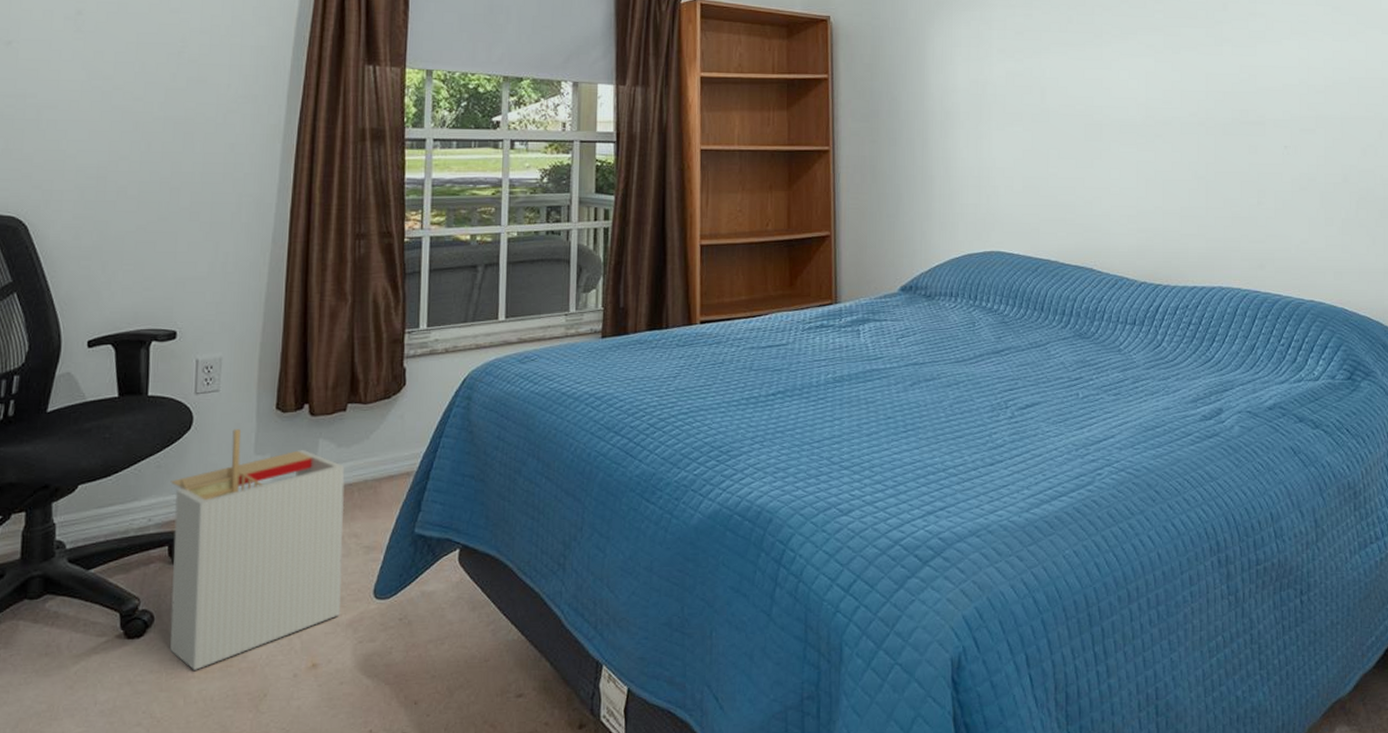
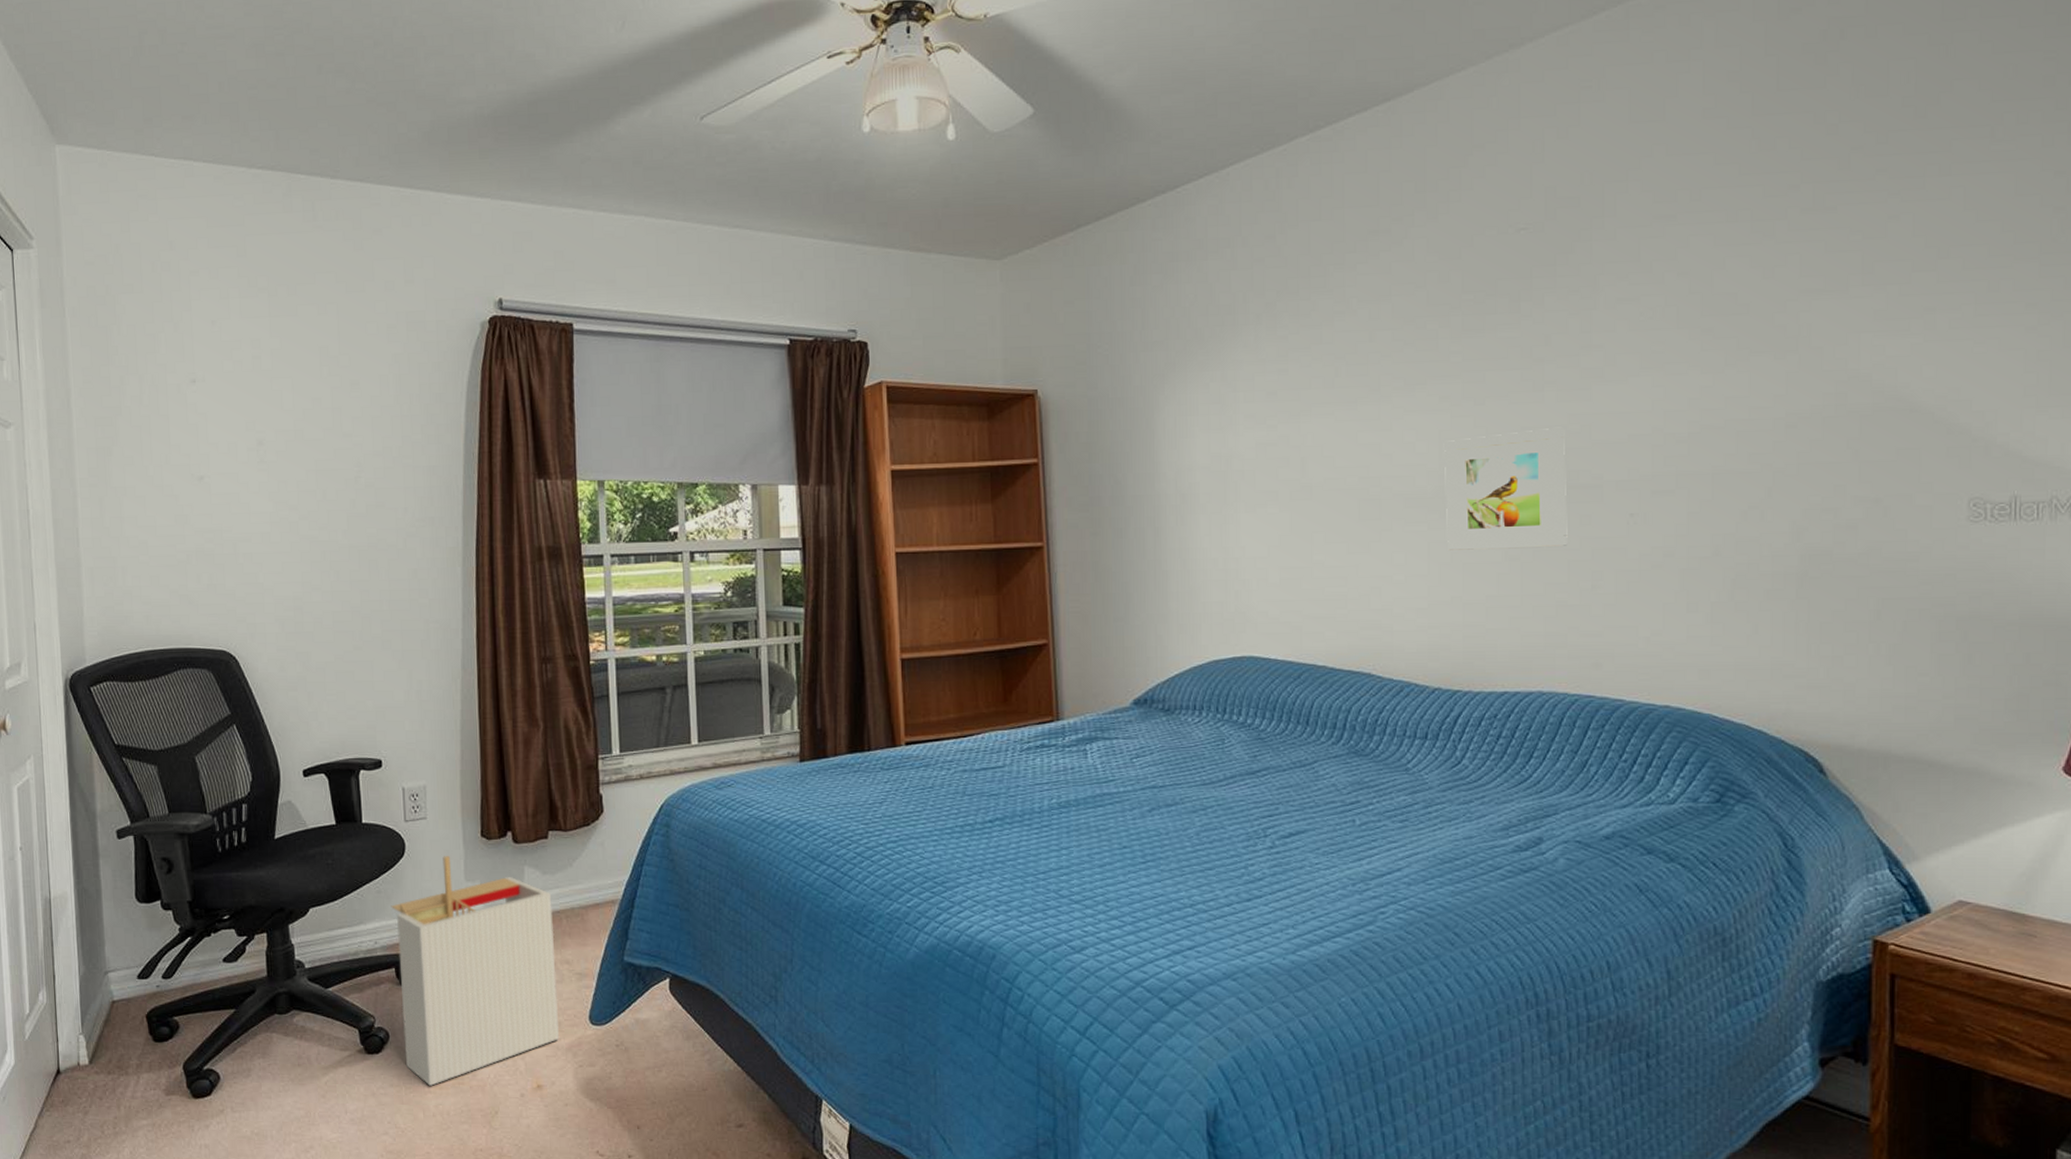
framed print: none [1150,75,1240,170] -> present [1444,427,1568,550]

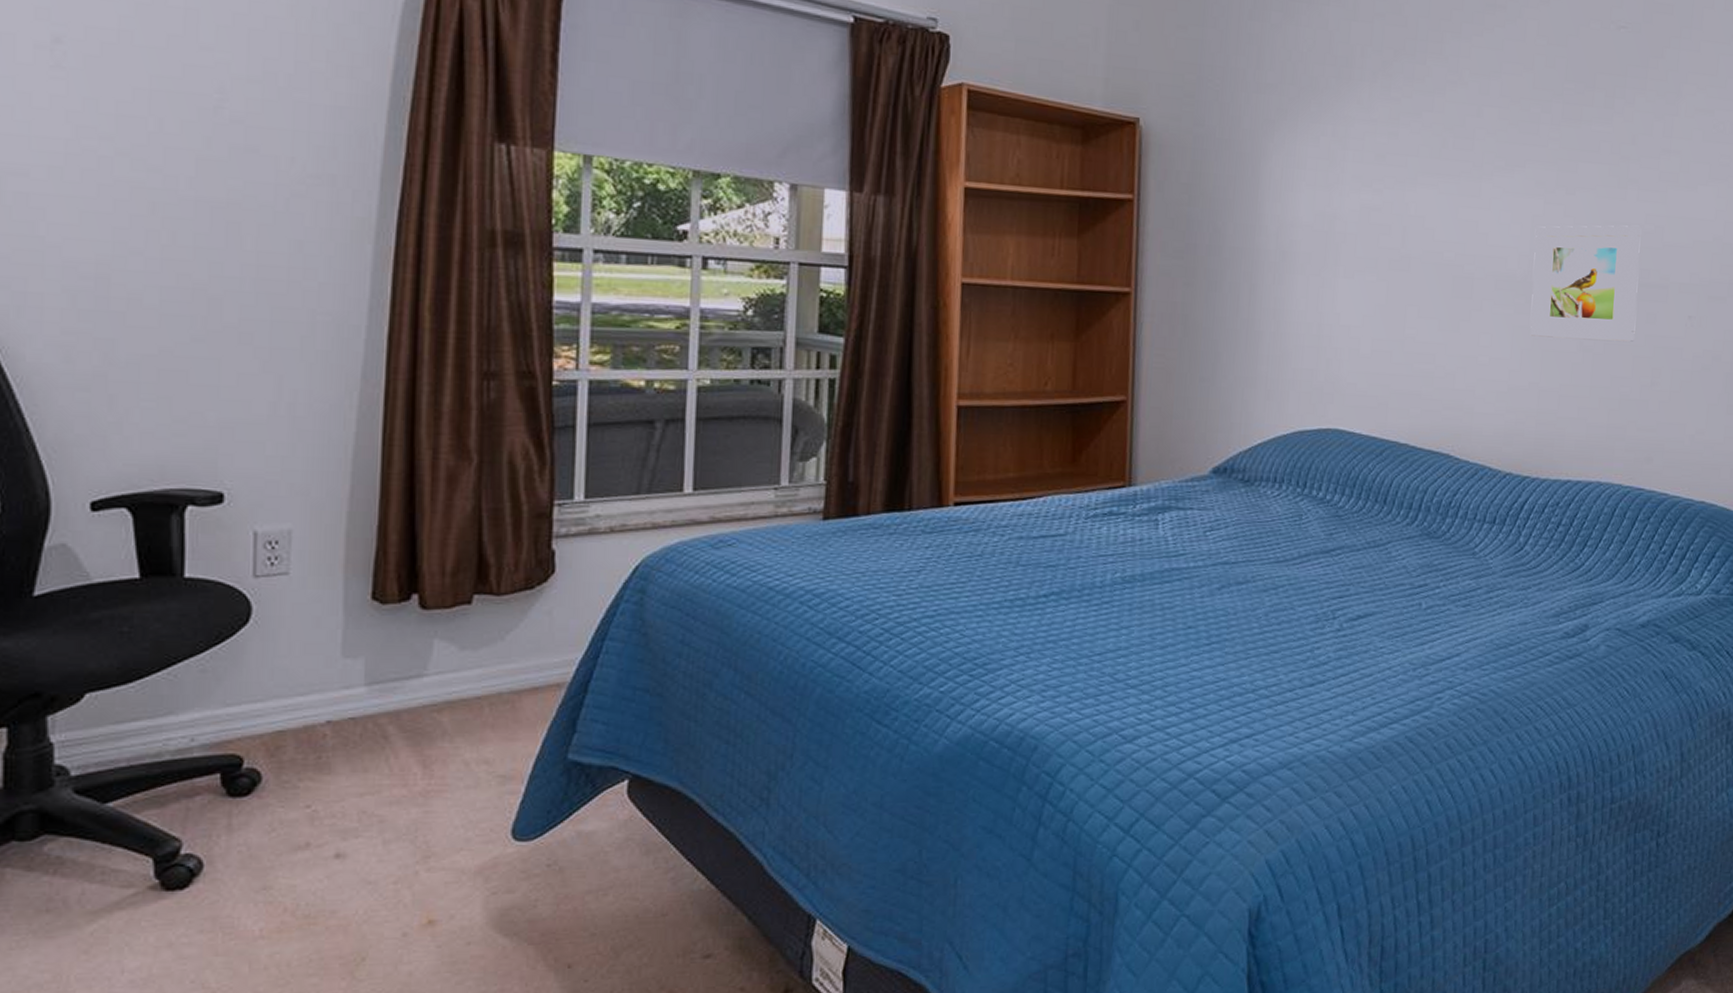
storage bin: present [391,856,560,1086] -> none [220,624,471,929]

